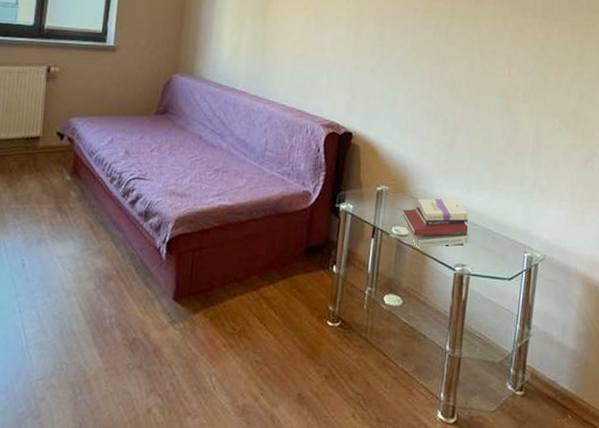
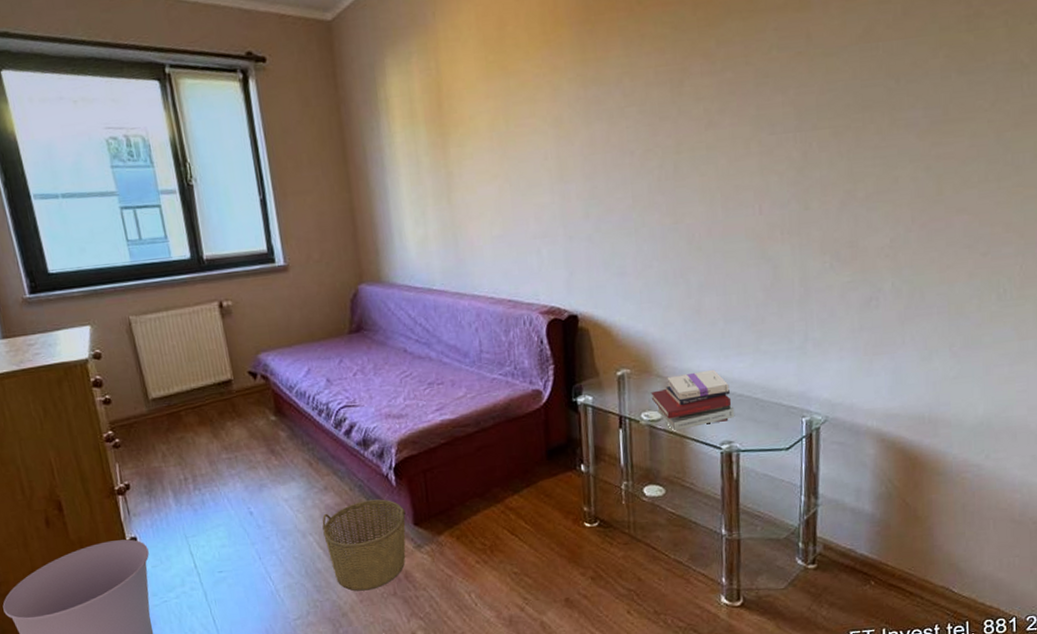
basket: none [86,269,169,359] -> present [322,499,406,591]

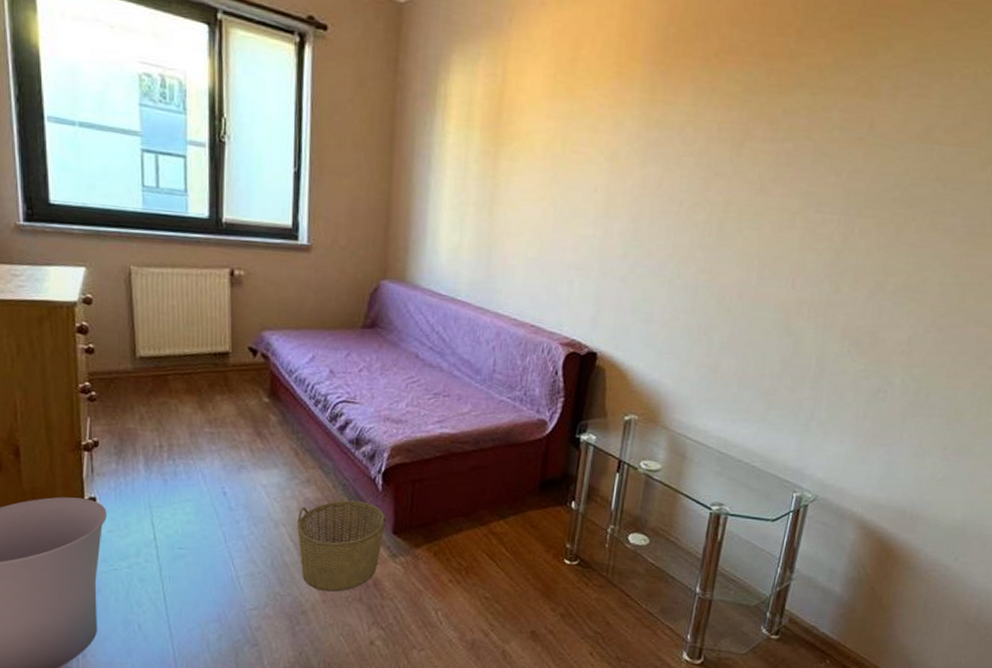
books: present [650,369,735,432] -> none [653,430,732,485]

